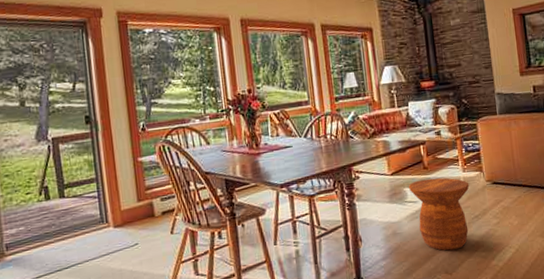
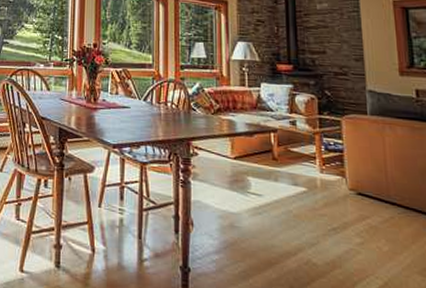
side table: present [408,177,470,251] -> none [253,171,328,263]

